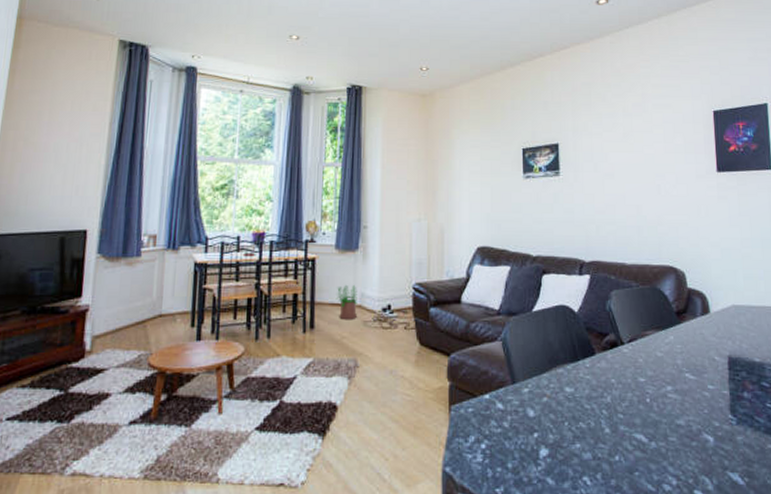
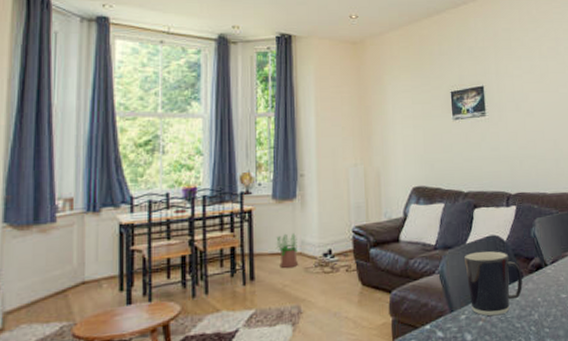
mug: none [529,321,594,393] -> present [463,250,523,316]

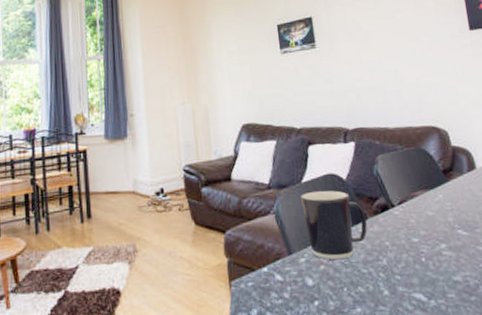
potted plant: present [275,234,298,268] -> none [109,173,132,206]

